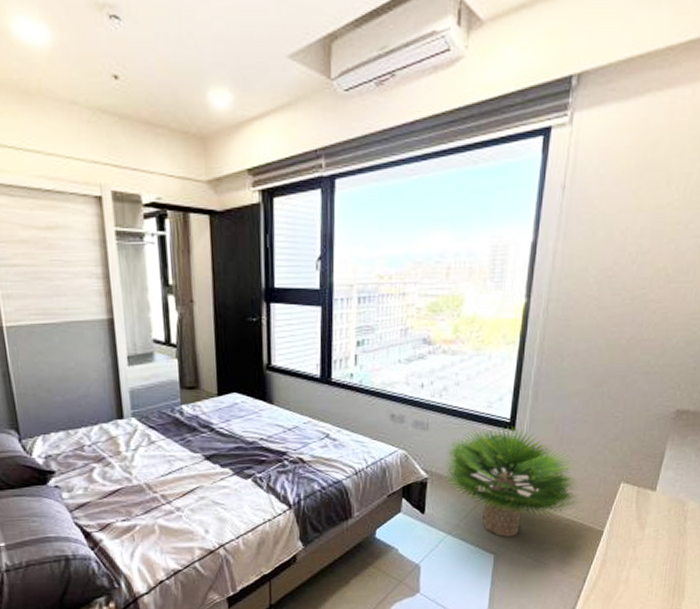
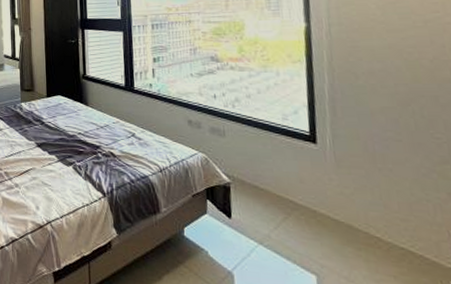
potted plant: present [443,426,579,537] -> none [245,138,412,259]

